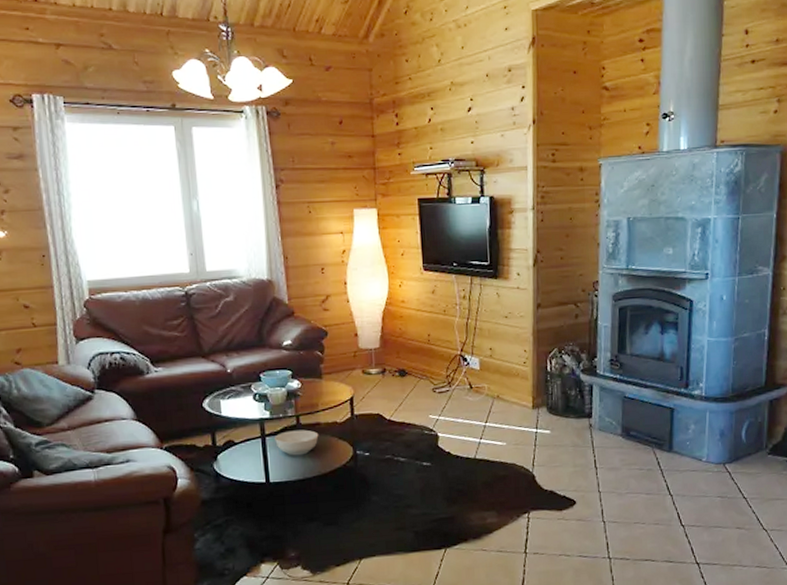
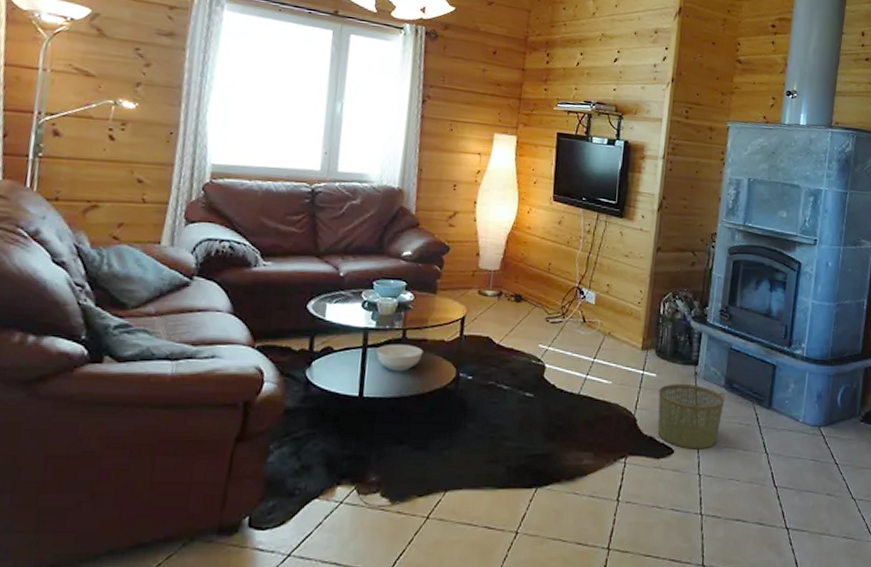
basket: none [554,436,623,499] -> present [657,383,725,450]

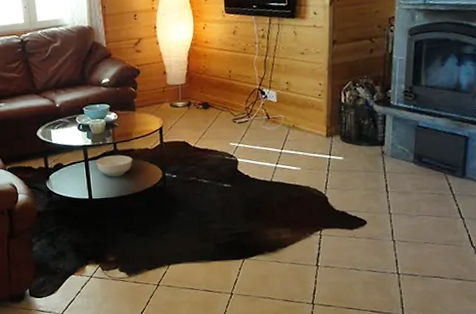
basket: present [657,383,725,450] -> none [346,162,415,220]

